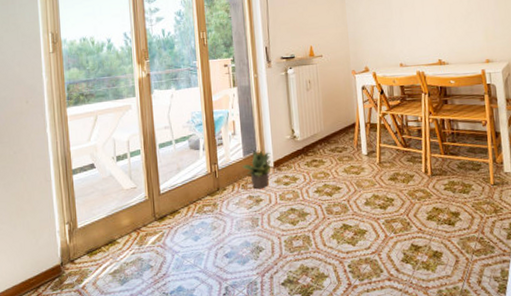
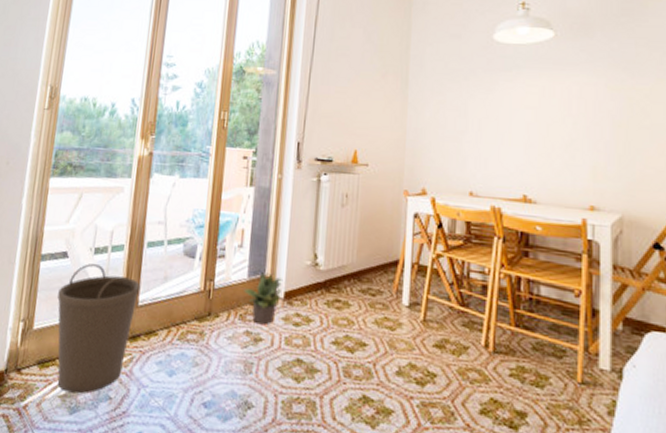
basket: none [93,169,160,270] -> present [57,263,141,394]

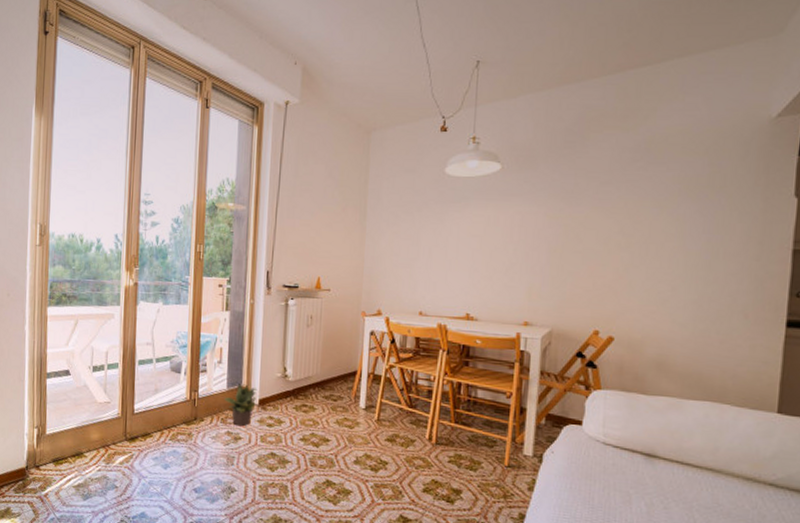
basket: present [57,263,141,394] -> none [64,379,135,484]

